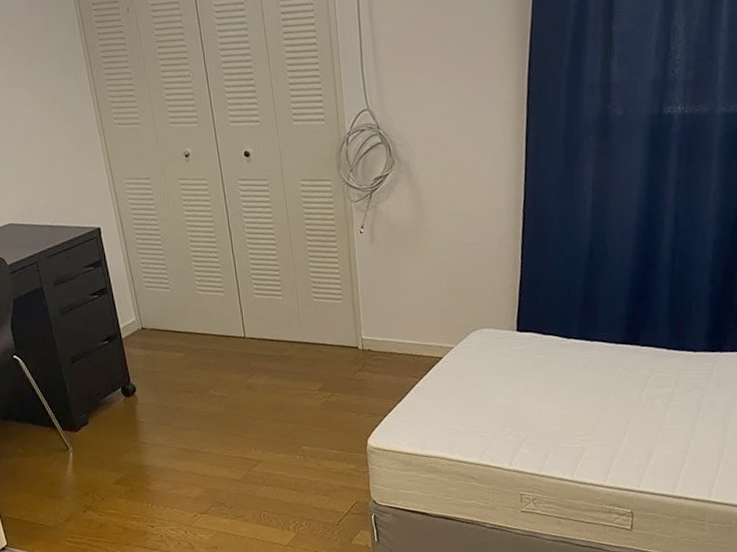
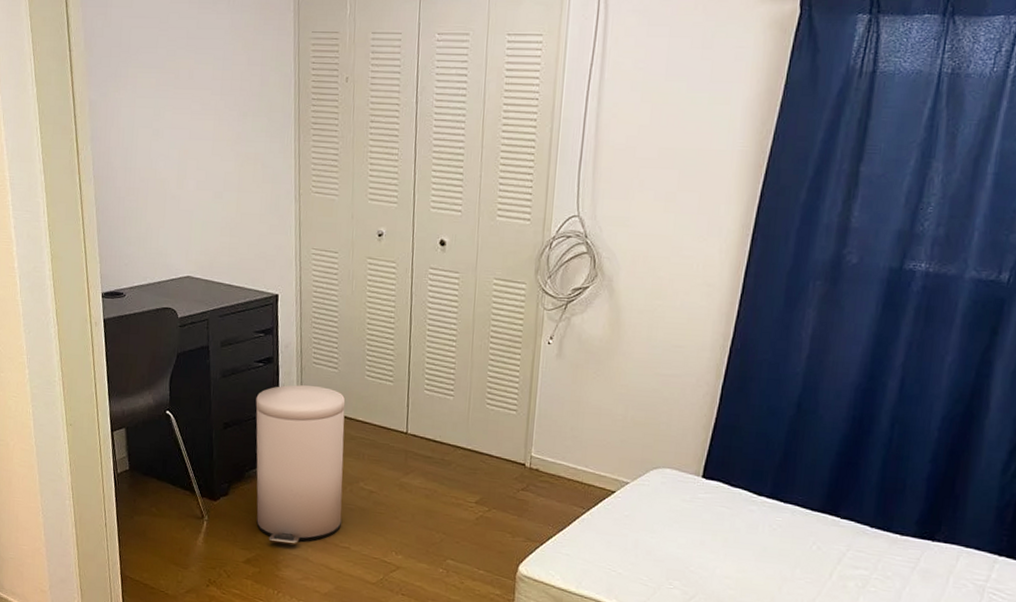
pedal bin: none [97,307,200,461] -> present [255,384,346,545]

